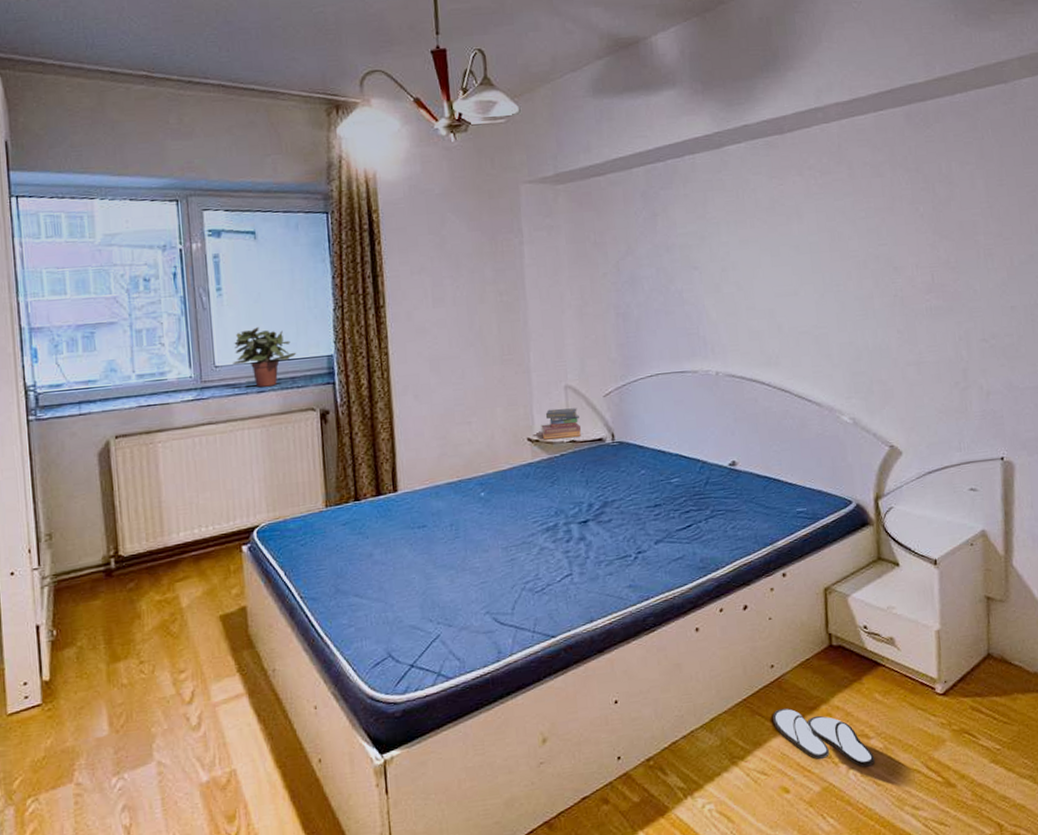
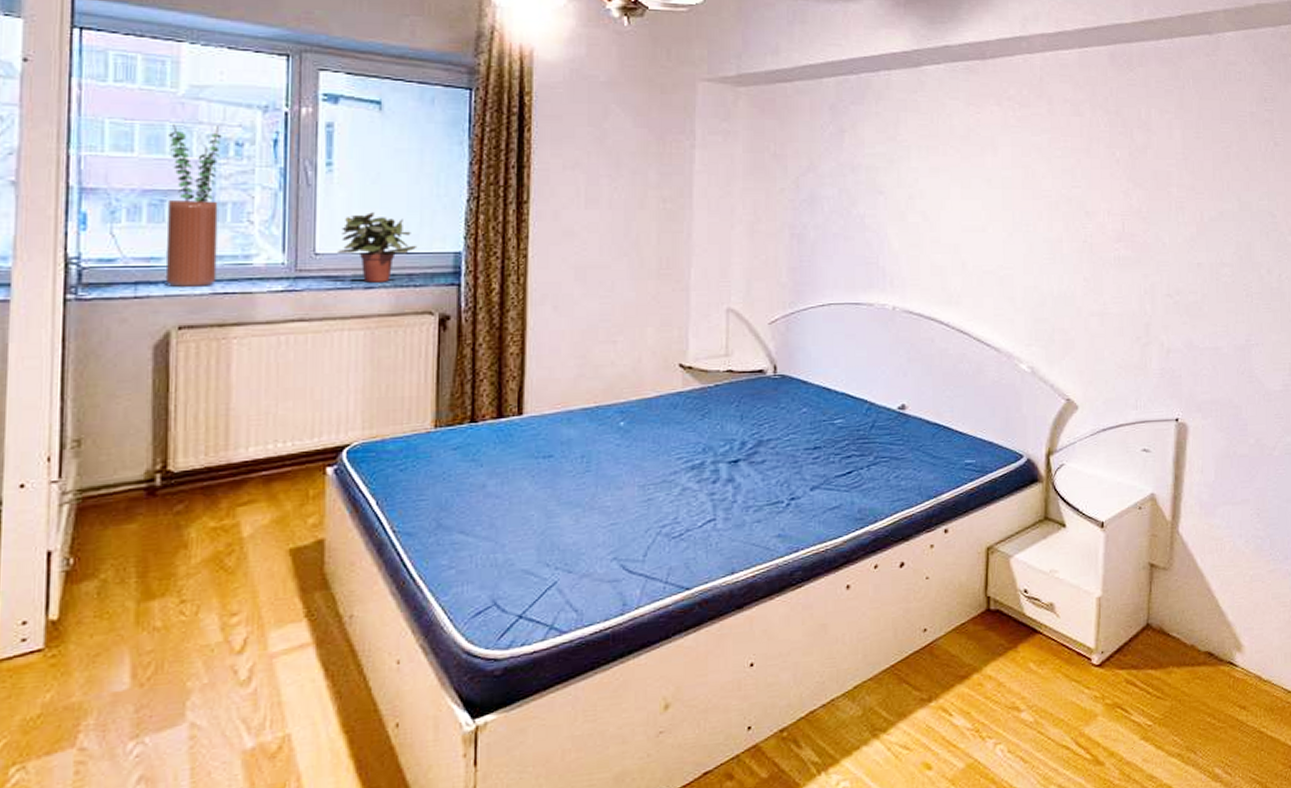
vase: none [92,266,140,404] -> present [166,123,222,287]
books: present [541,408,581,440] -> none [696,333,740,367]
slippers: present [773,708,875,767] -> none [921,676,1024,742]

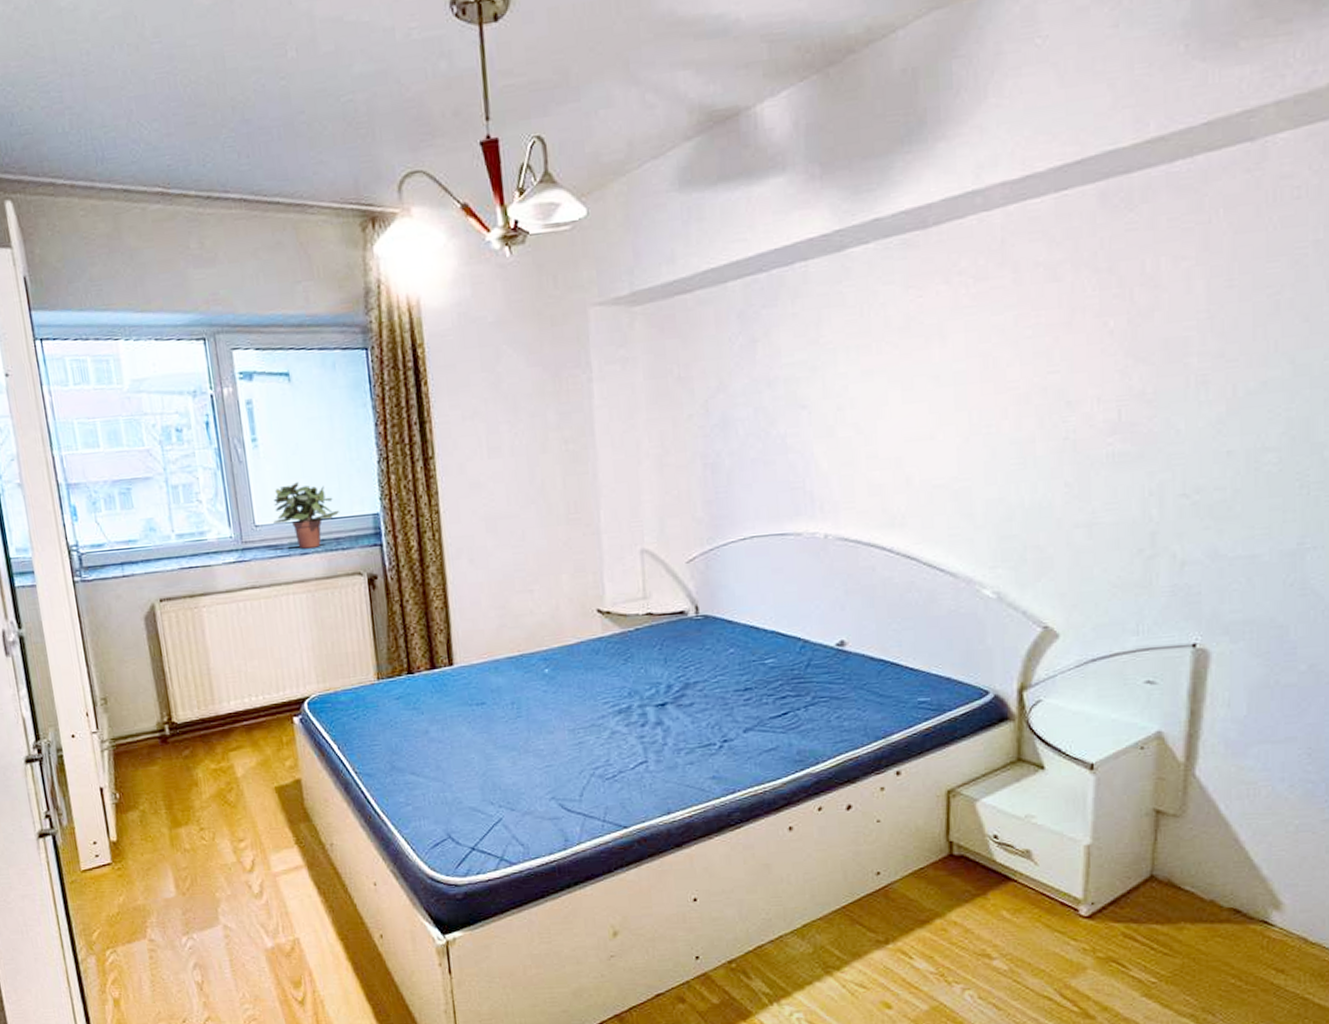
vase: present [166,123,222,287] -> none [123,415,182,565]

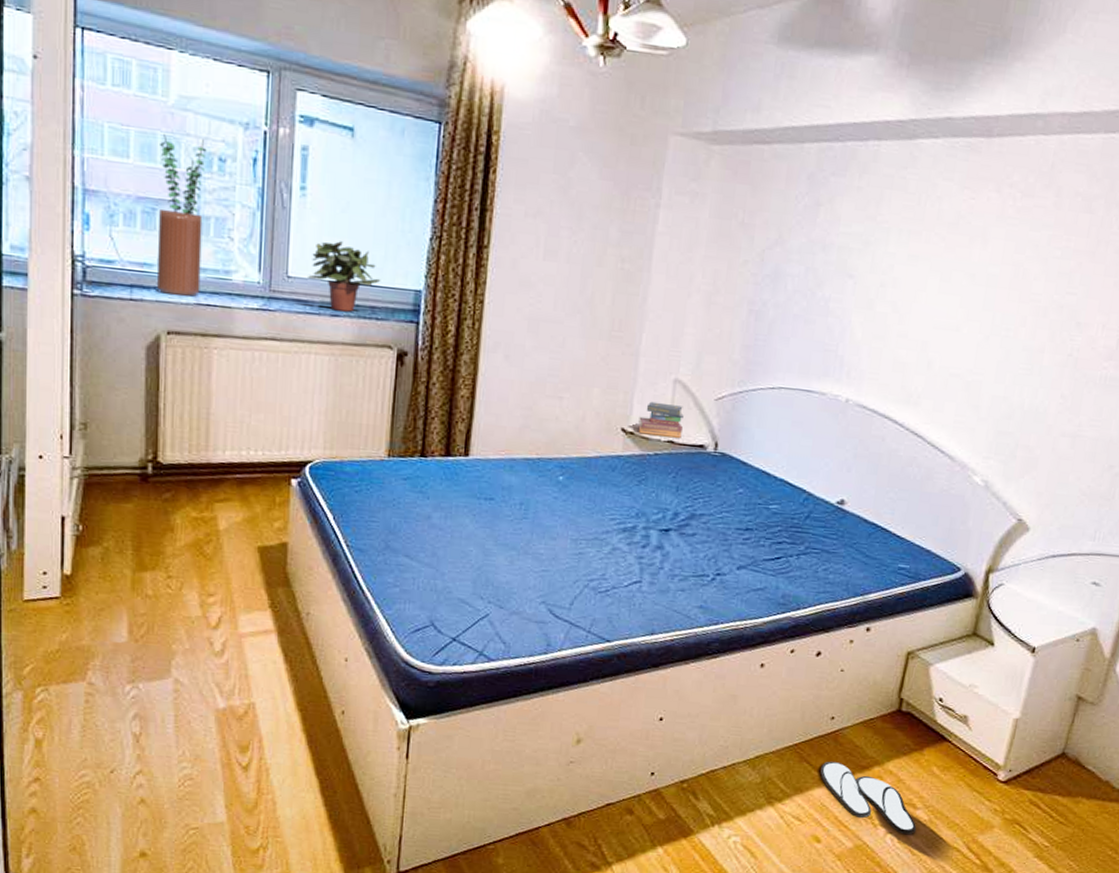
vase: none [123,415,182,565] -> present [157,133,207,297]
books: none [612,575,659,612] -> present [638,401,684,438]
slippers: none [876,919,997,988] -> present [820,761,917,834]

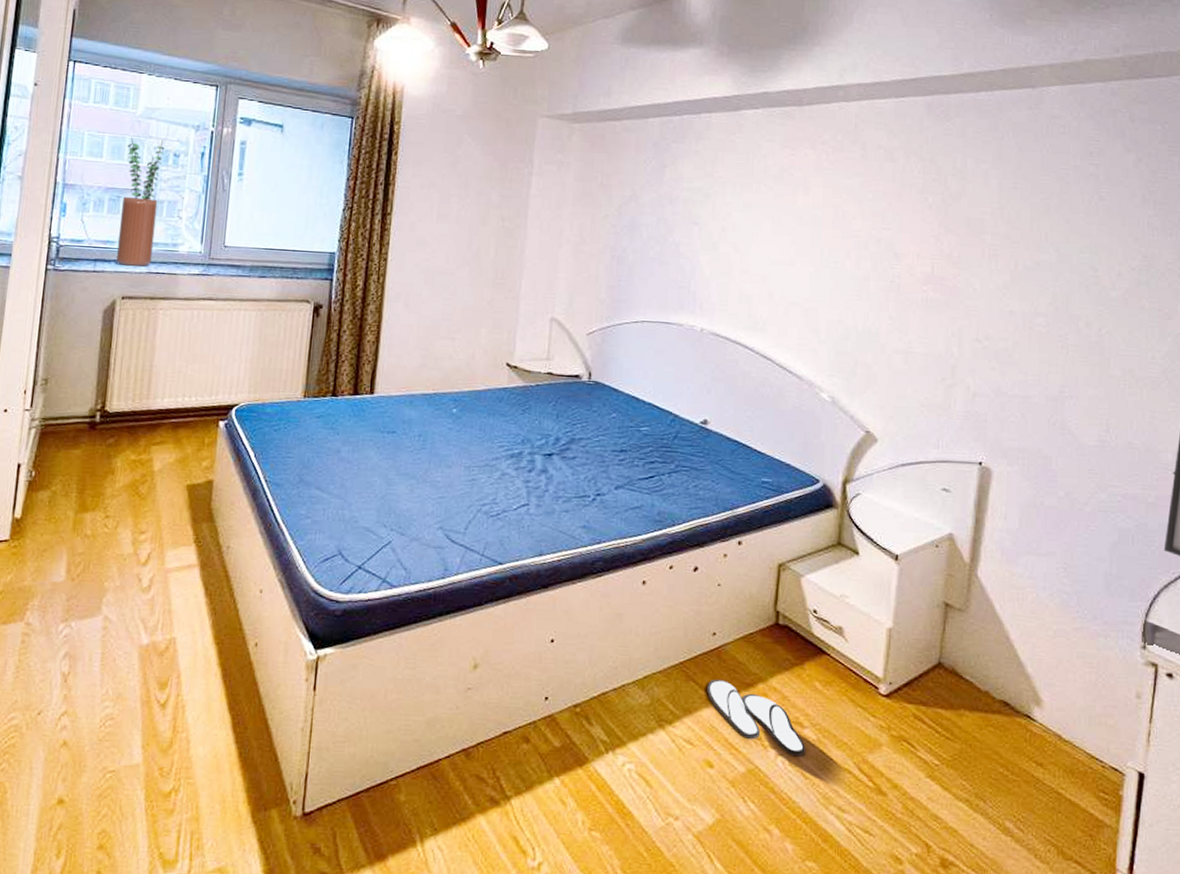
potted plant: present [308,241,381,312] -> none [241,215,302,273]
books: present [638,401,684,438] -> none [521,338,560,370]

